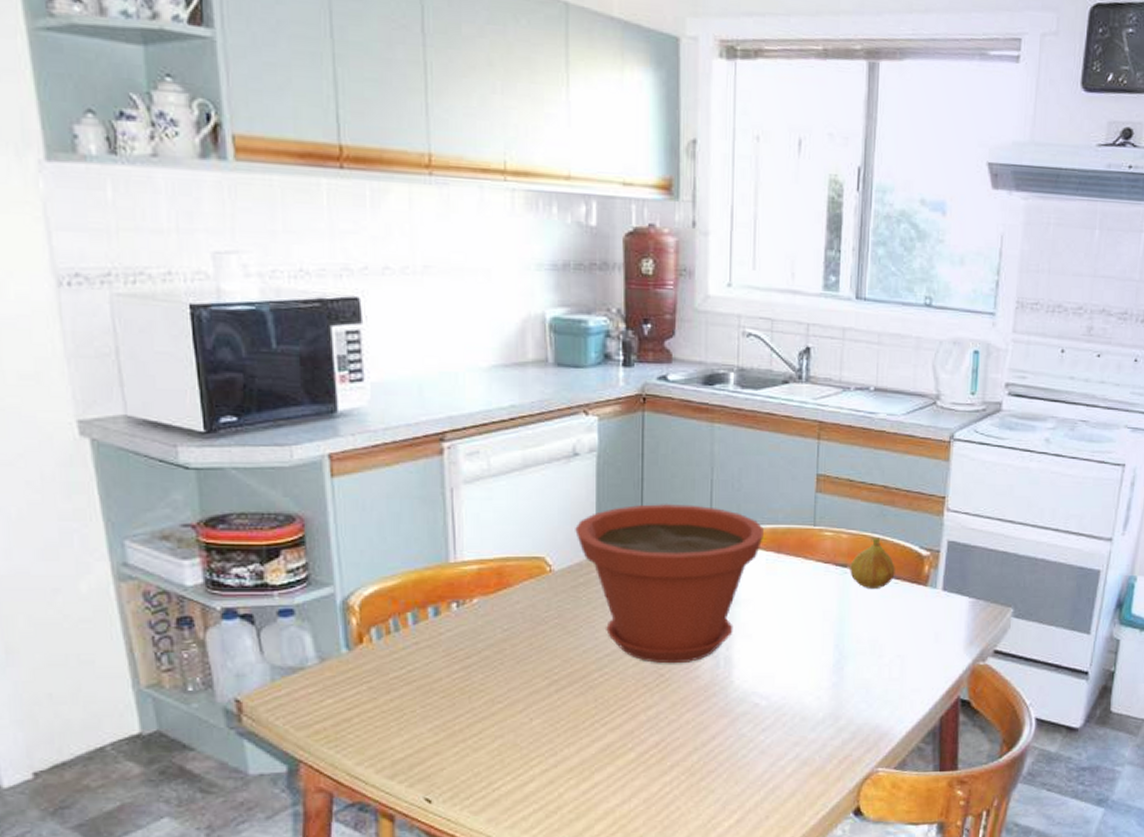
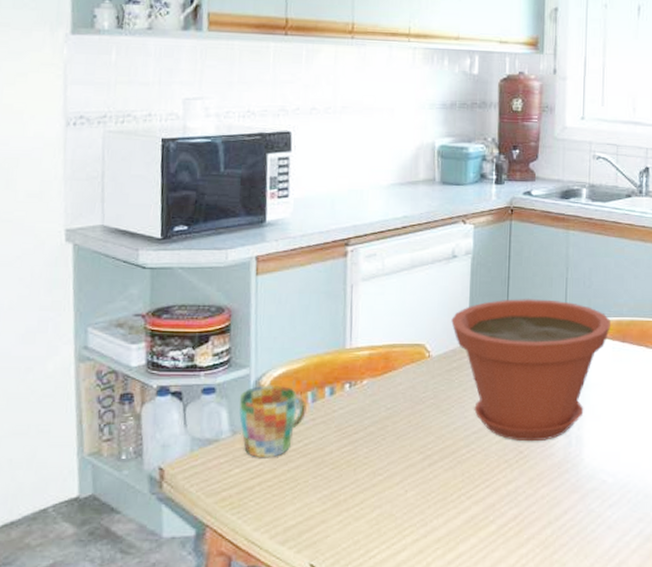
mug: none [324,605,407,686] -> present [239,385,307,457]

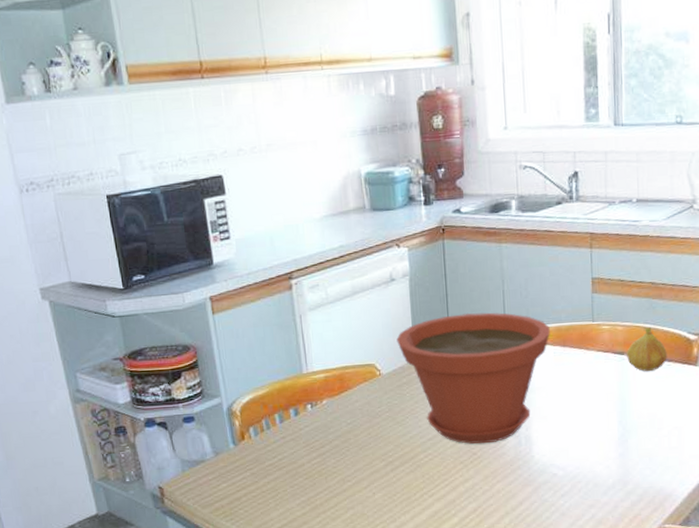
mug: present [239,385,307,457] -> none [216,410,276,473]

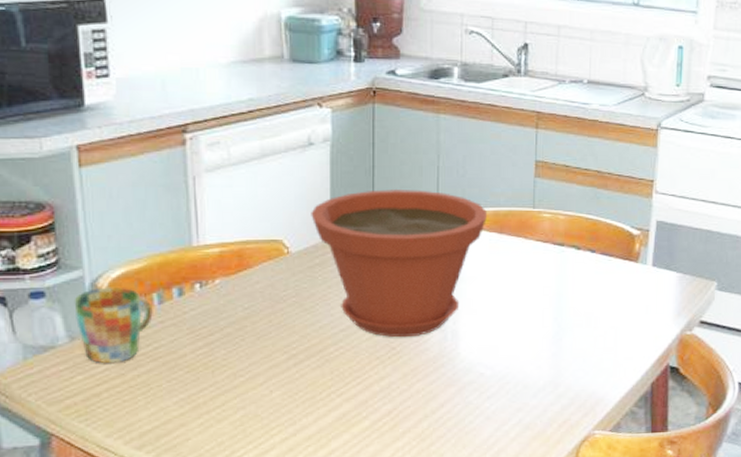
mug: none [216,410,276,473] -> present [74,286,153,363]
fruit: present [627,327,667,371] -> none [567,219,609,265]

